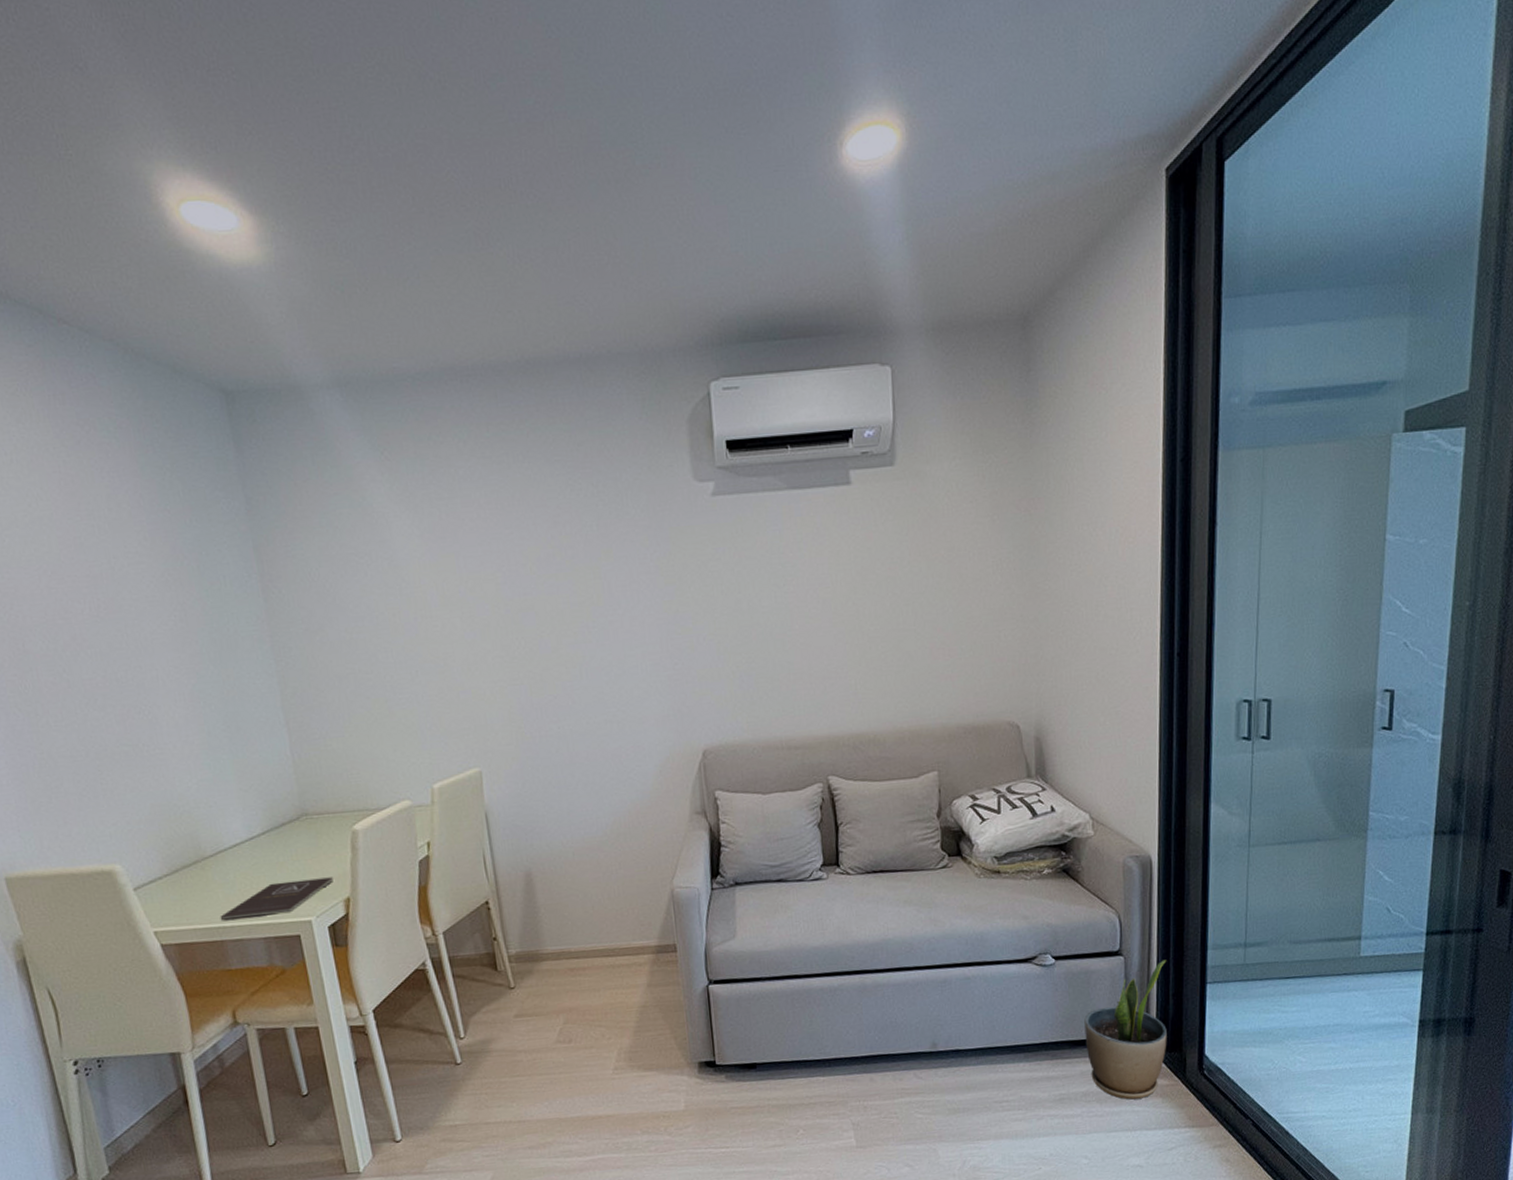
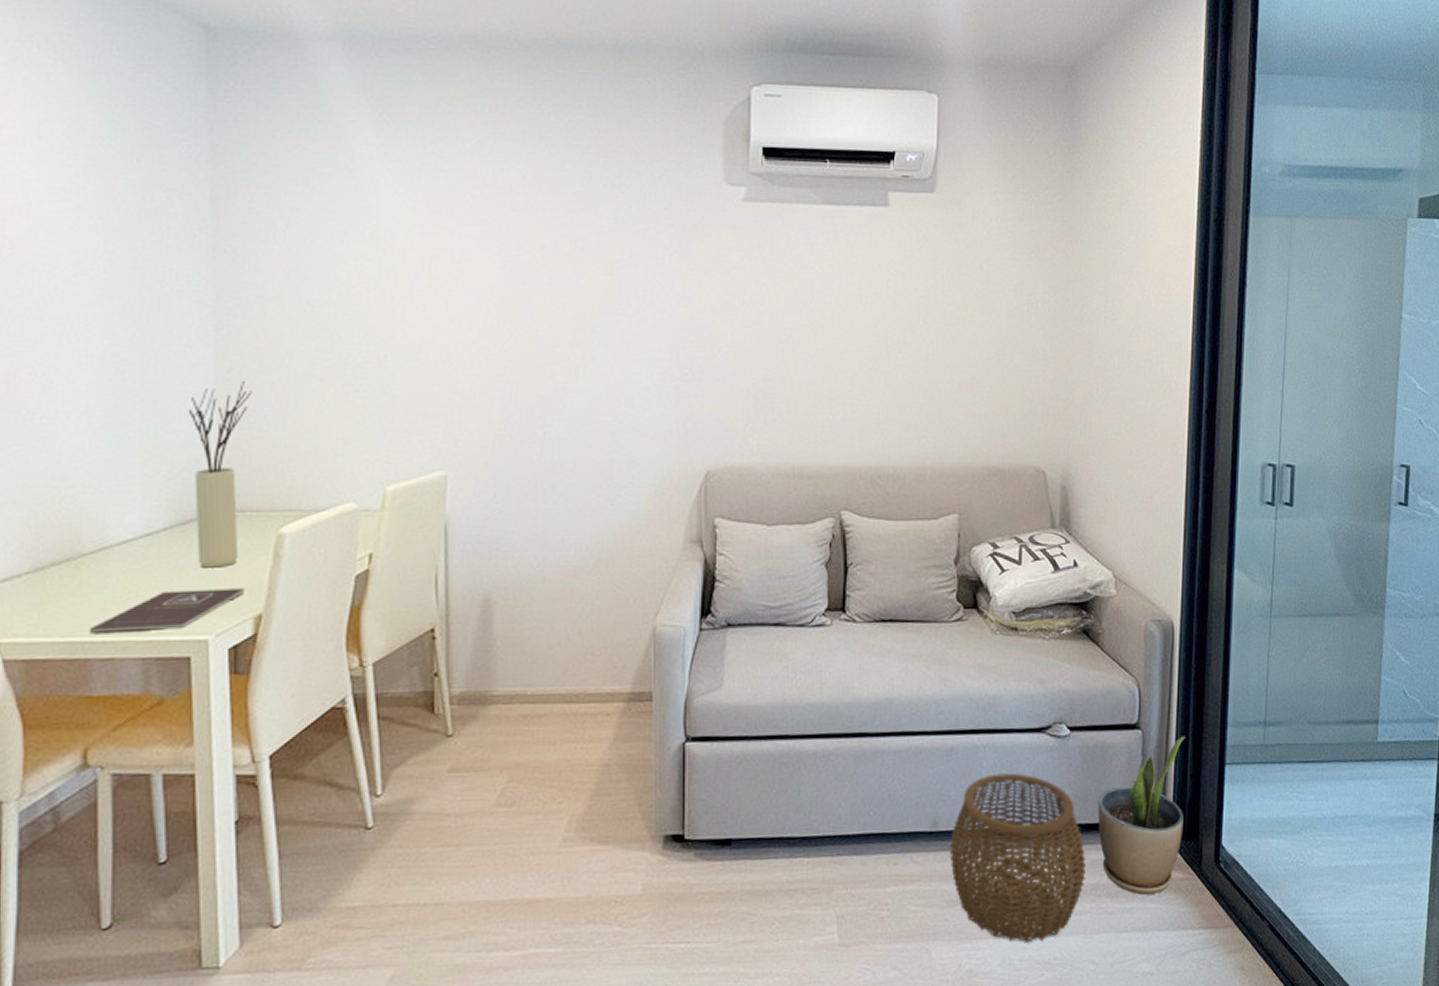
vase: none [265,704,325,863] -> present [187,382,252,568]
woven basket: none [948,999,1076,1142] -> present [949,773,1085,942]

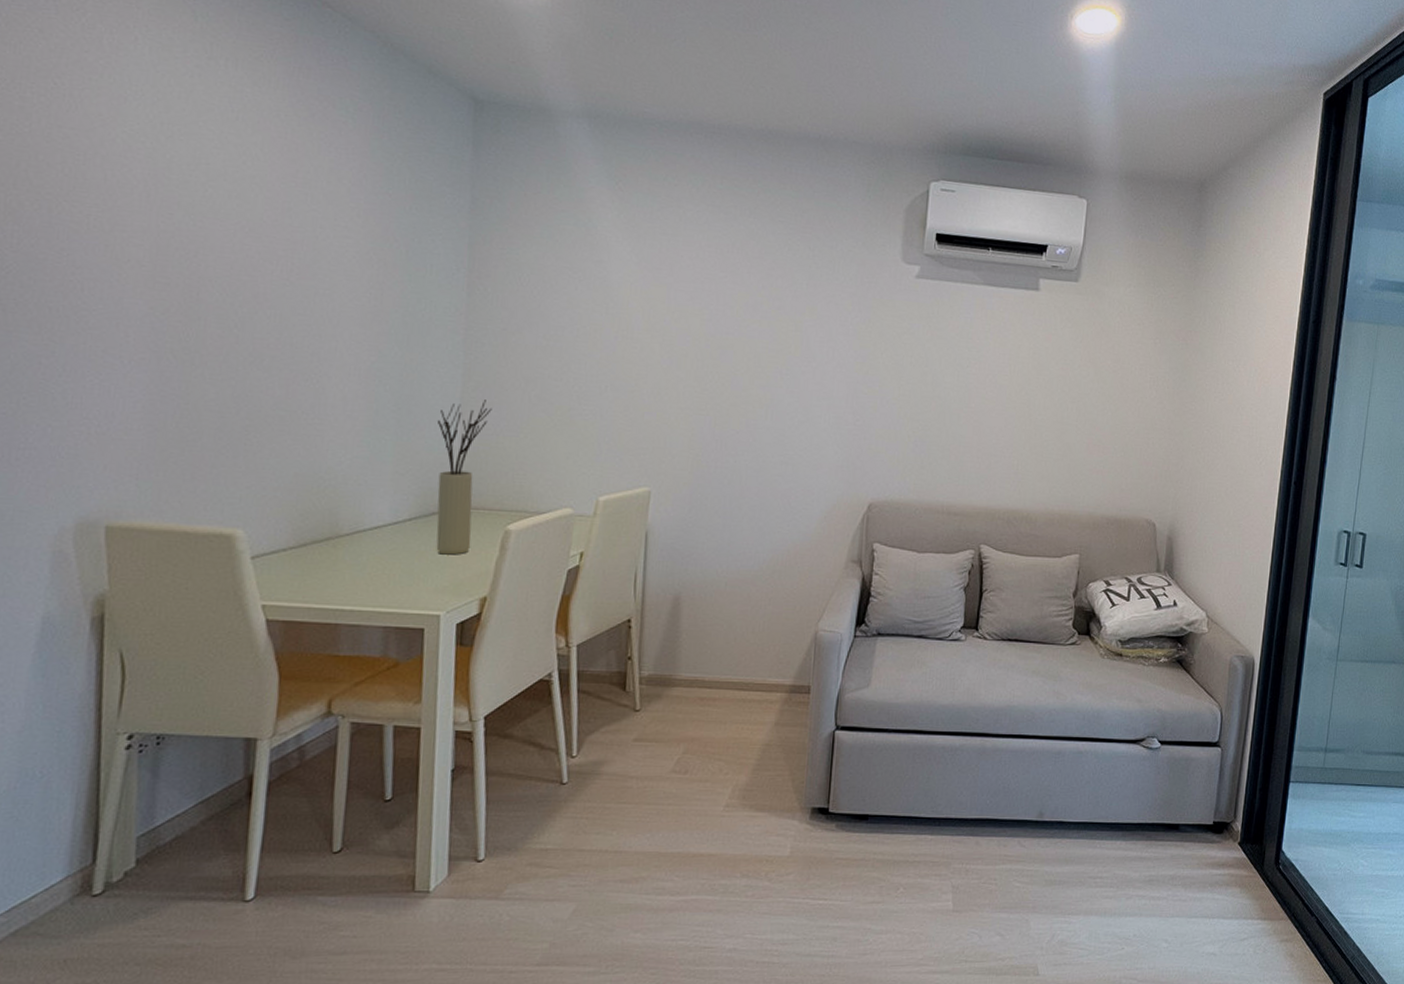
book: present [89,588,244,633] -> none [340,571,474,605]
woven basket: present [949,773,1085,942] -> none [1051,776,1166,920]
potted plant: present [1098,736,1186,895] -> none [1178,755,1258,887]

